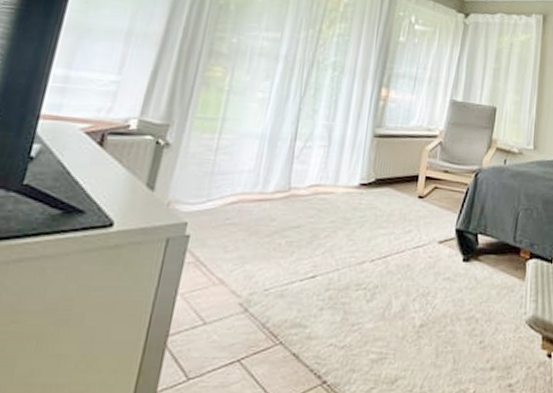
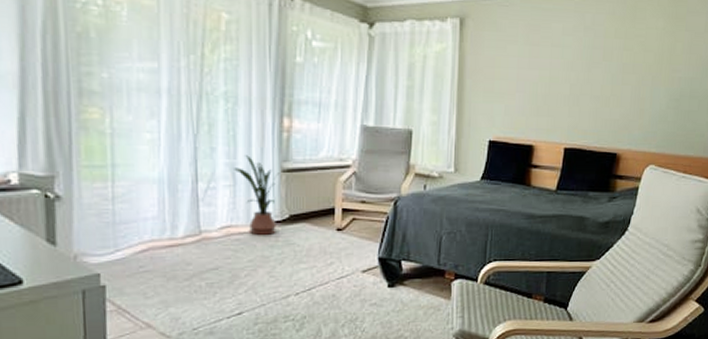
house plant: none [330,119,372,197] -> present [234,155,280,235]

